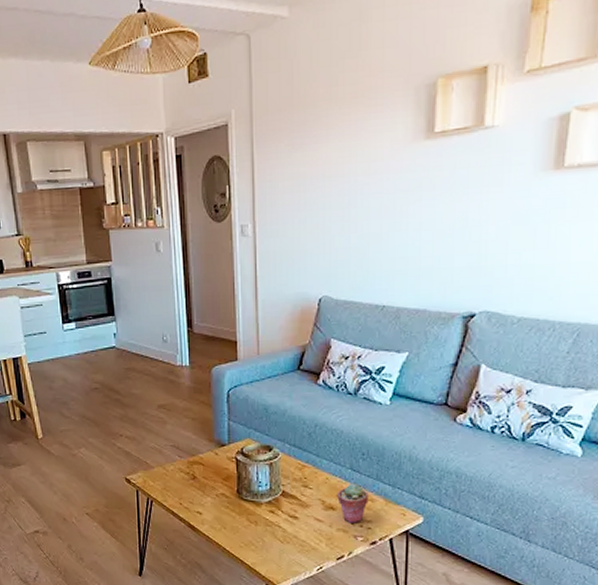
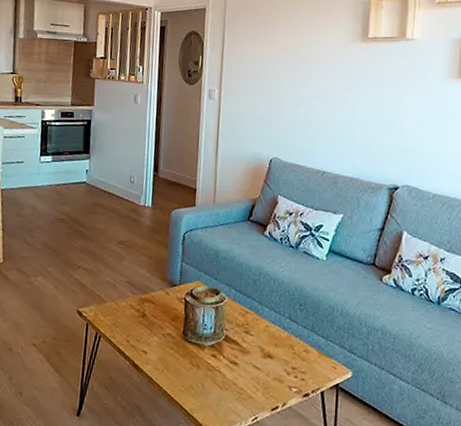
potted succulent: present [337,483,369,523] -> none [275,332,304,374]

